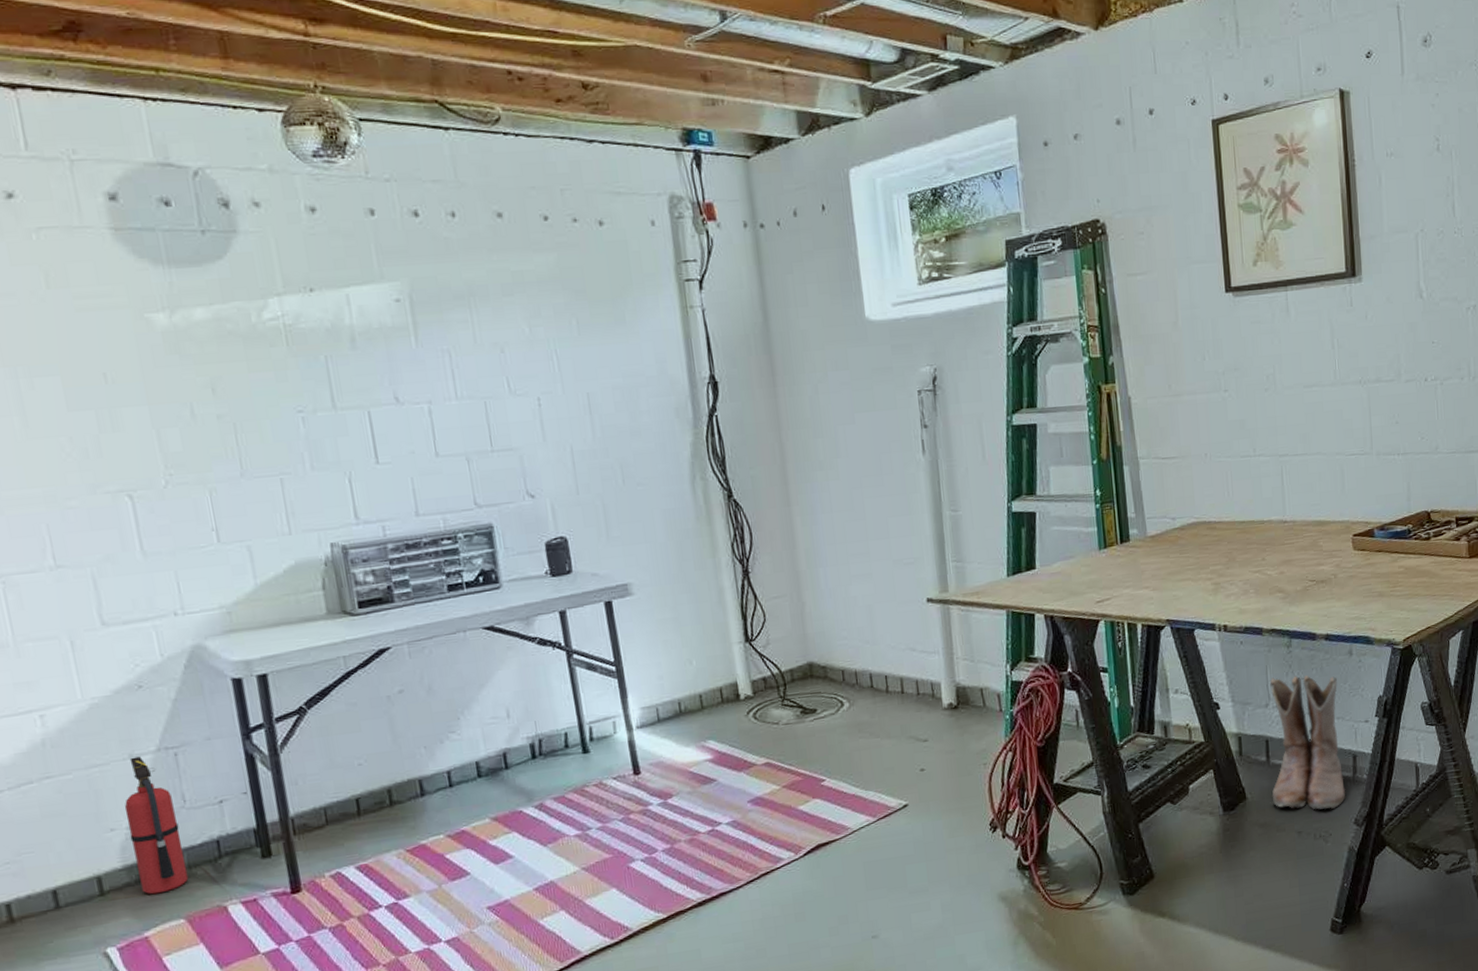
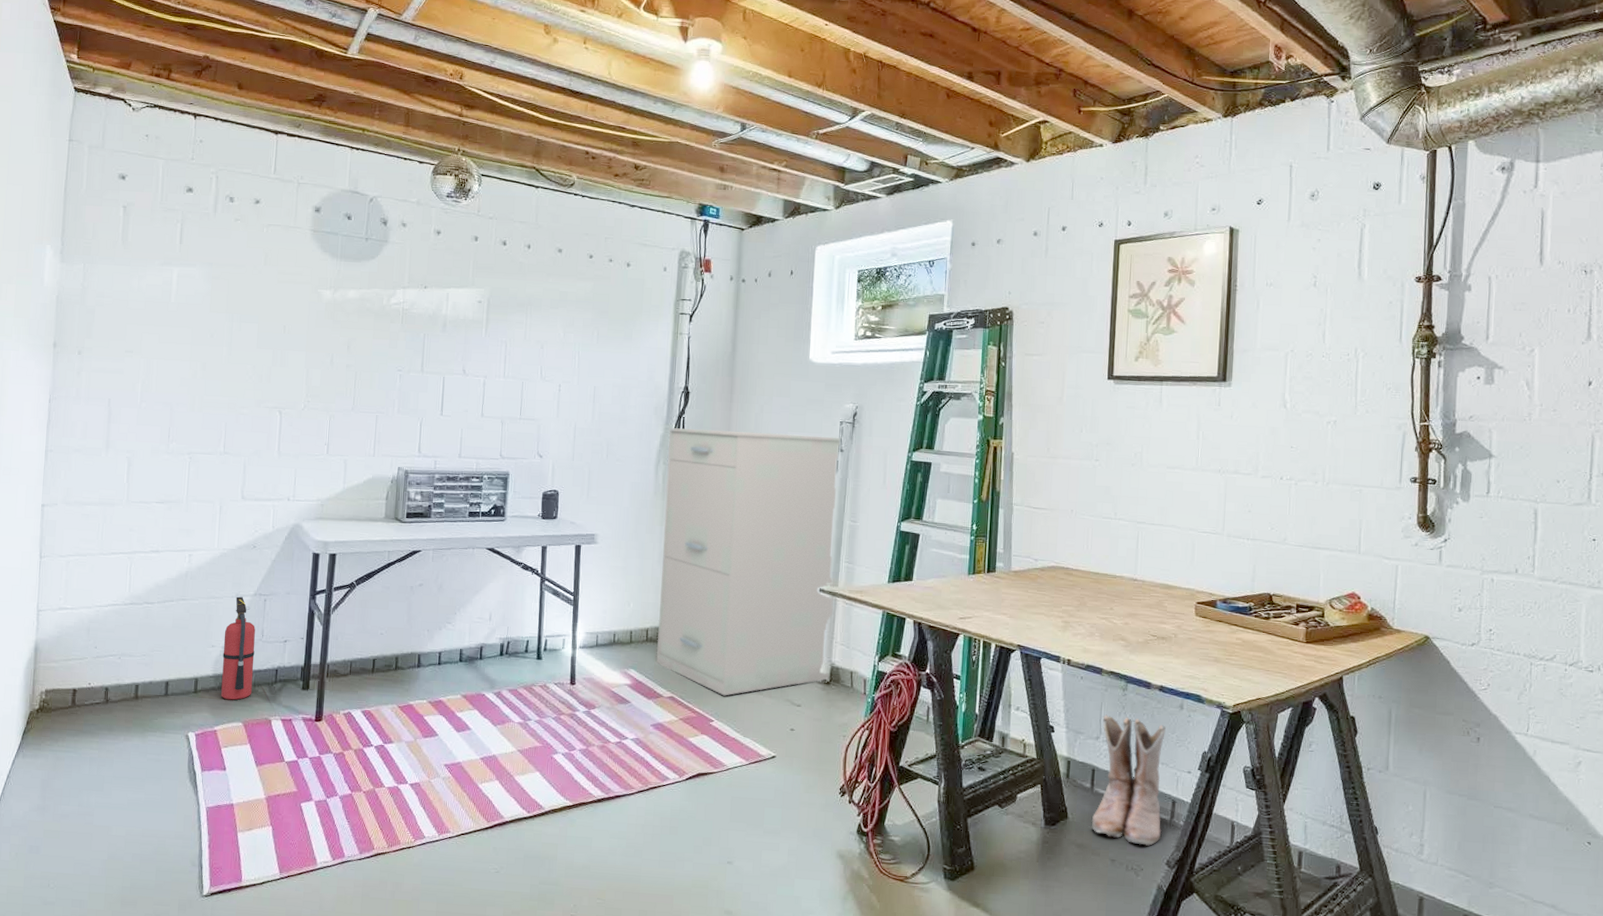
filing cabinet: none [699,410,955,749] -> present [655,428,842,696]

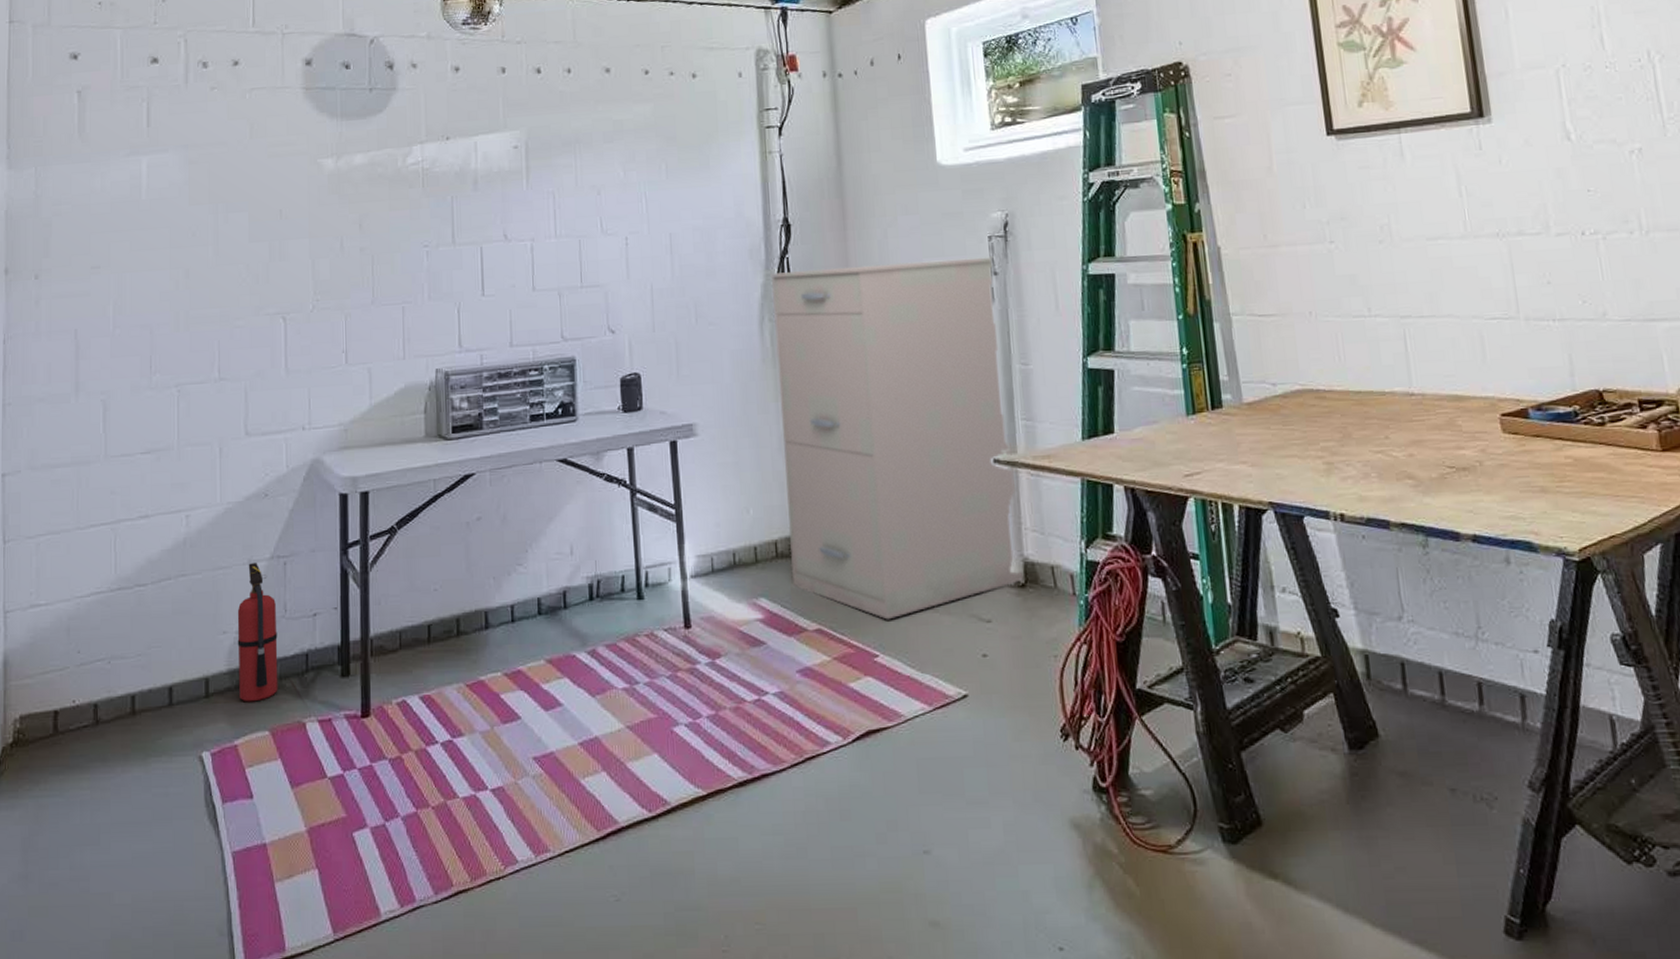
boots: present [1090,714,1166,846] -> none [1402,584,1514,763]

